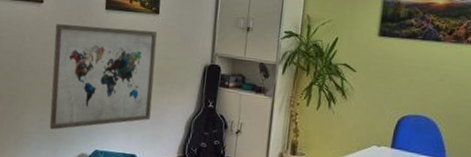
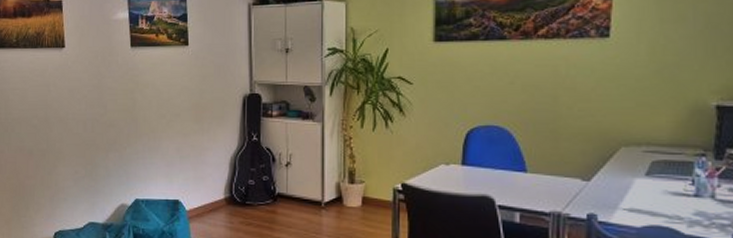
wall art: present [49,24,158,130] -> none [80,65,191,182]

